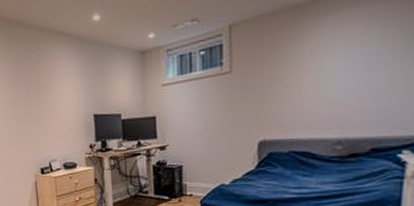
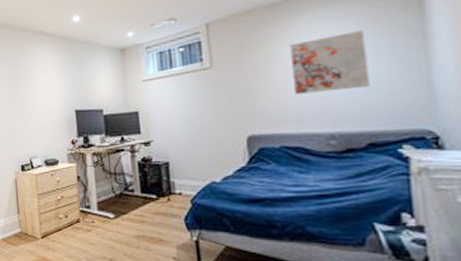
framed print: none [309,33,386,100] -> present [288,29,370,94]

